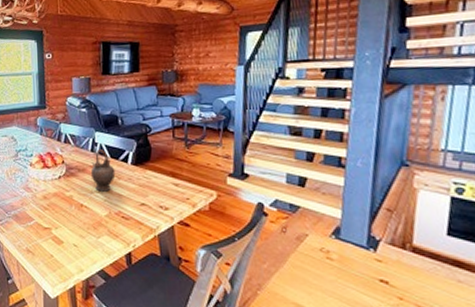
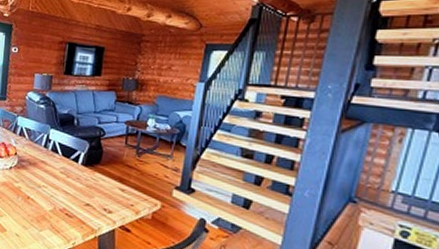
teapot: present [90,149,116,192] -> none [40,146,65,188]

